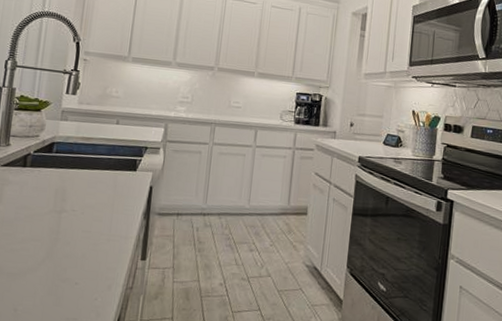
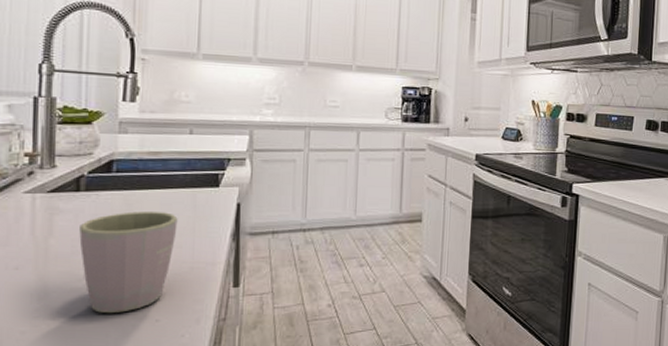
mug: none [21,187,101,274] -> present [79,211,178,313]

